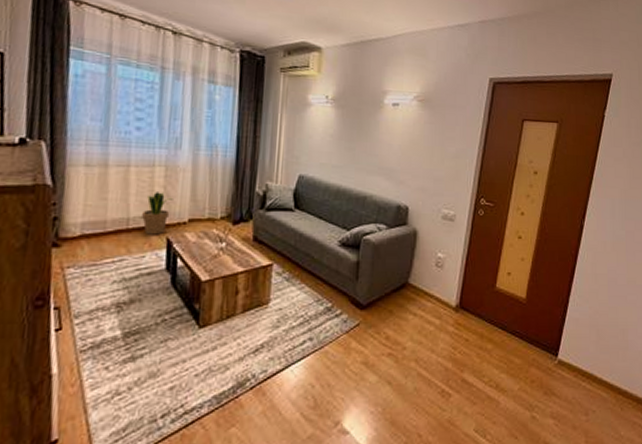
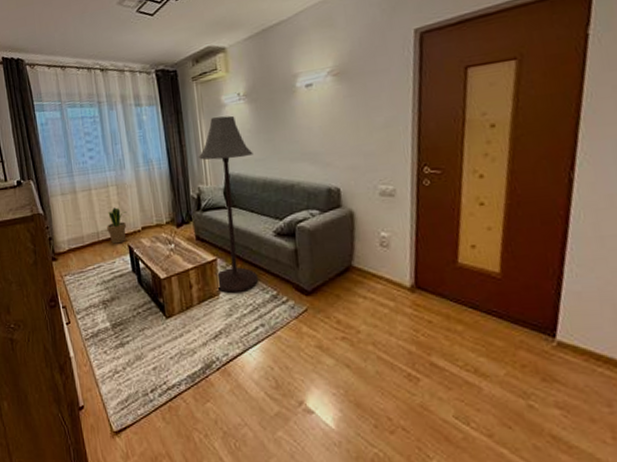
floor lamp: none [266,114,332,302] -> present [198,115,259,293]

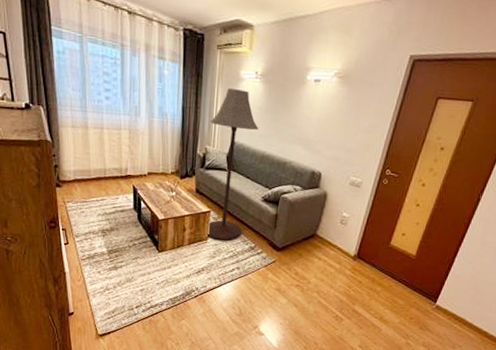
potted plant: present [107,207,127,244] -> none [115,150,136,183]

